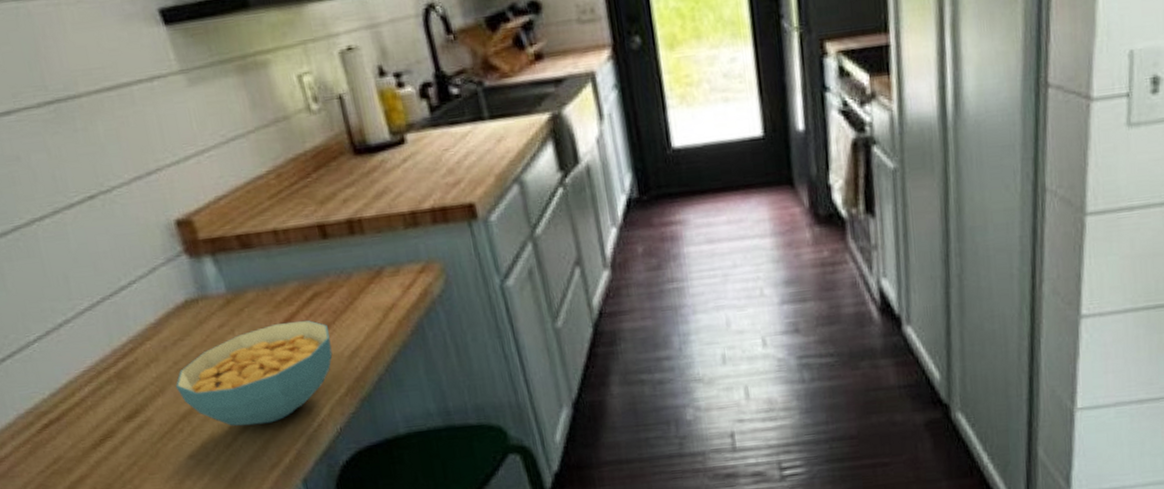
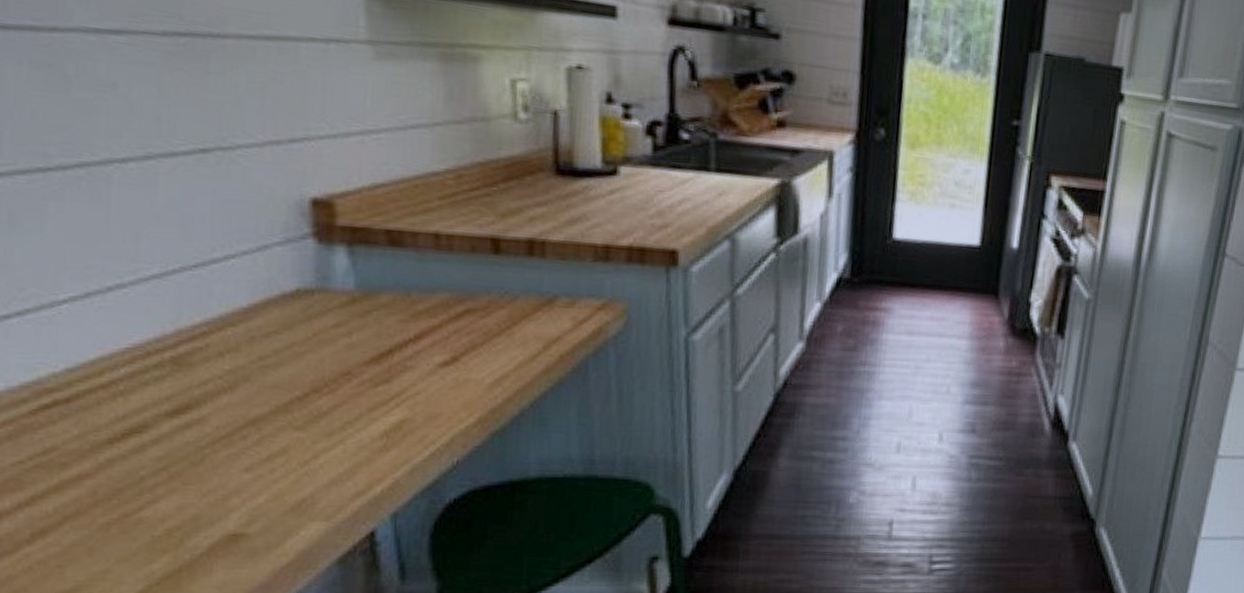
cereal bowl: present [175,319,333,426] -> none [252,335,473,445]

